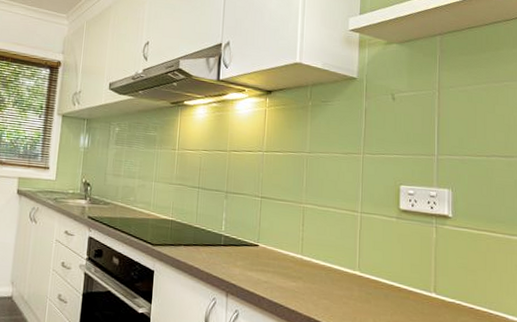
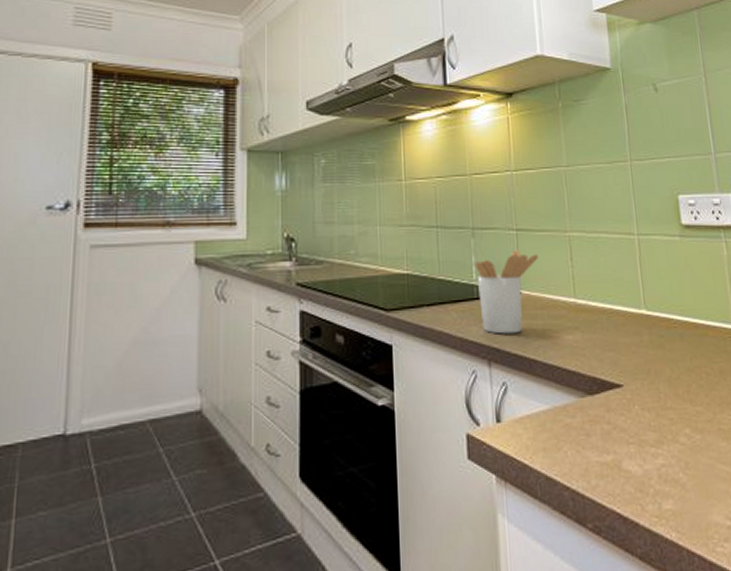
utensil holder: none [225,213,276,276] -> present [475,250,538,334]

